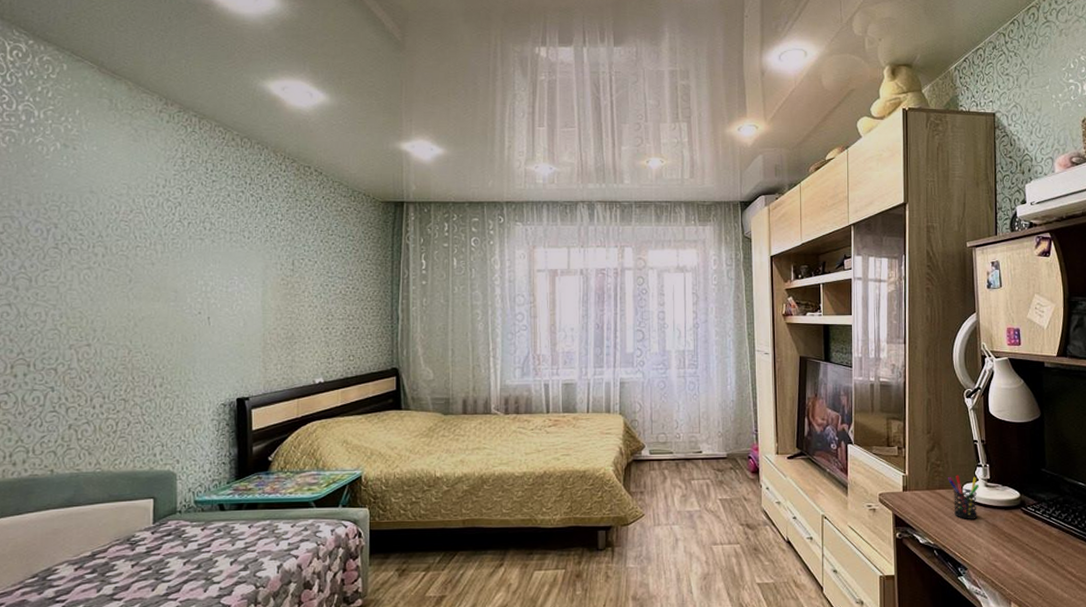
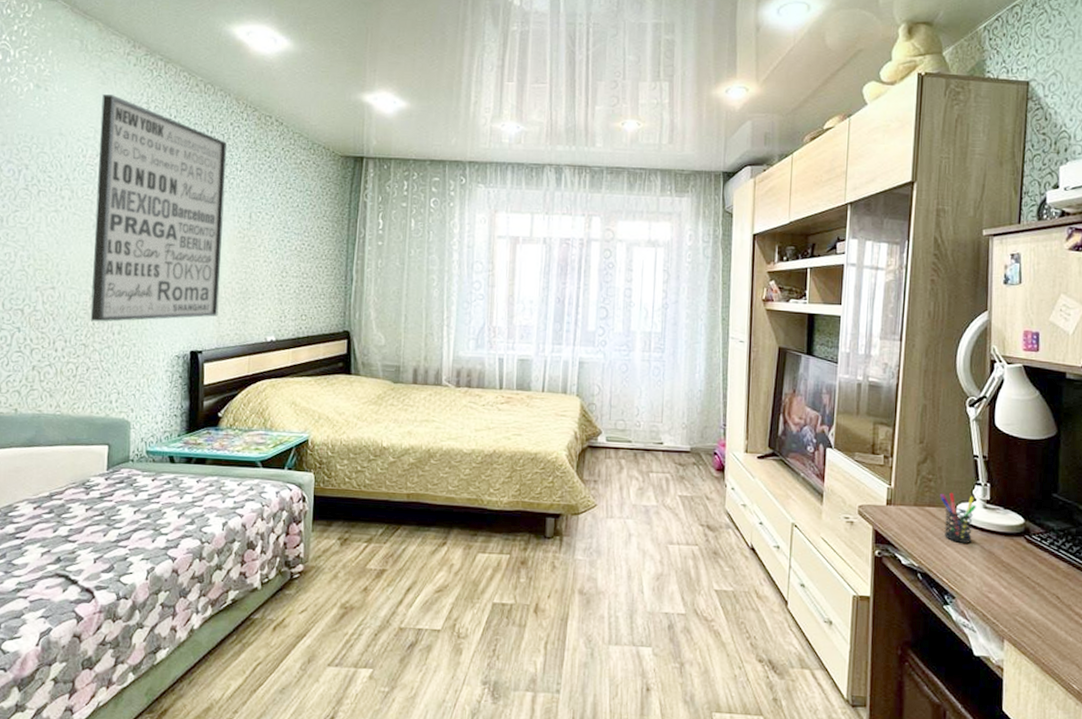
wall art: none [129,151,266,376] -> present [90,94,227,322]

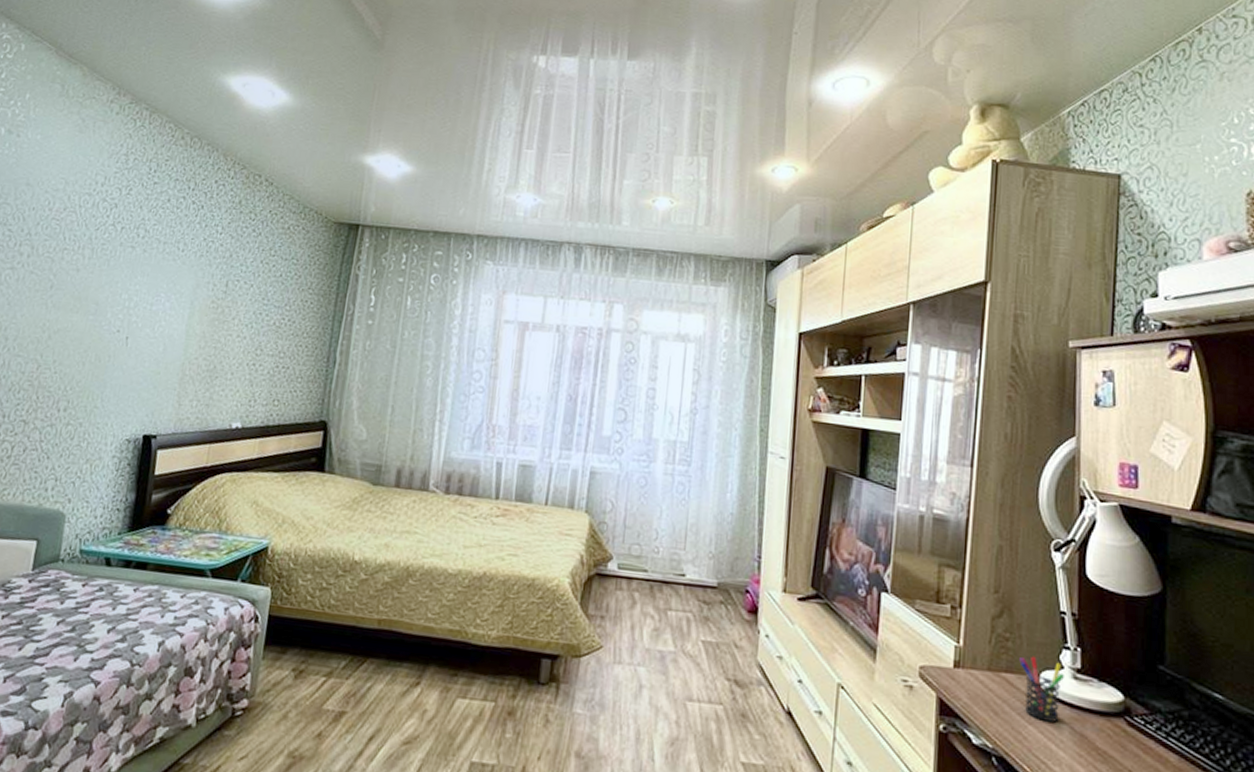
wall art: present [90,94,227,322] -> none [34,143,209,397]

